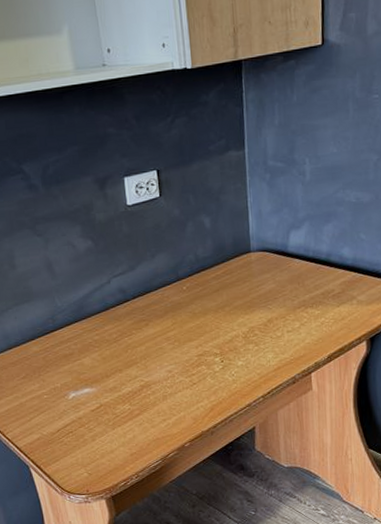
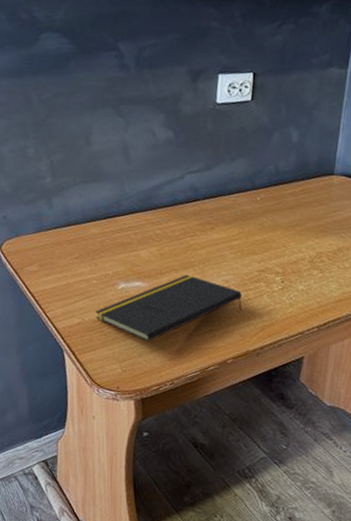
notepad: none [52,372,190,443] -> present [95,274,243,342]

